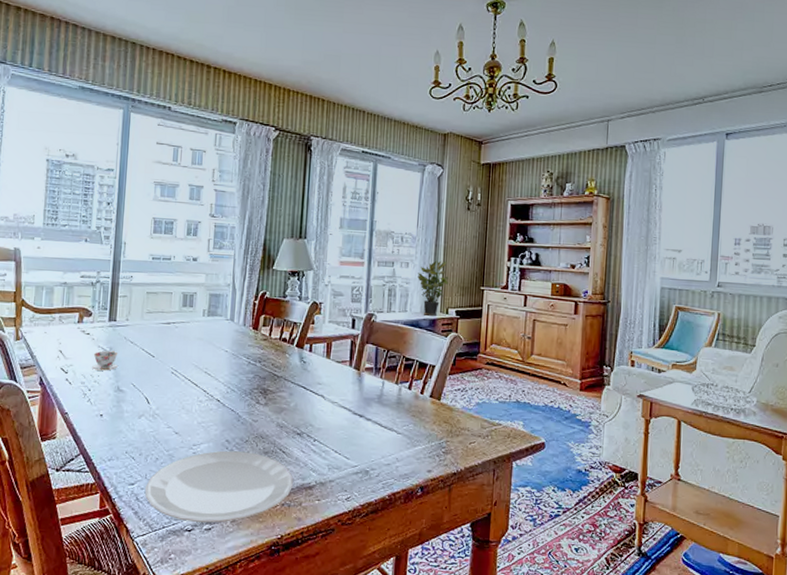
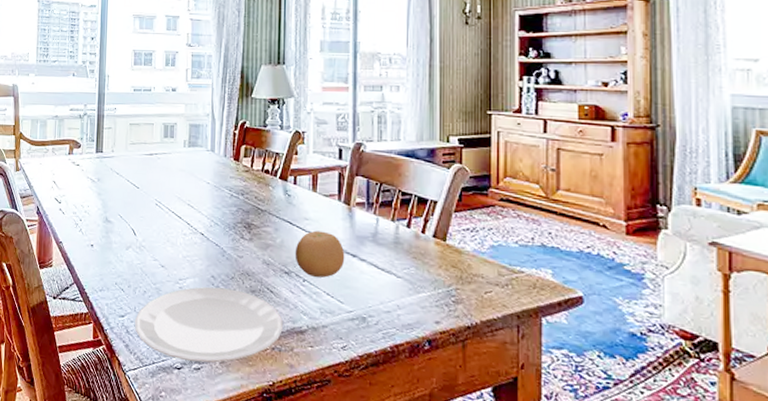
teacup: present [92,350,119,371] -> none [82,181,106,202]
fruit: none [307,394,353,437] -> present [295,230,345,278]
potted plant: present [417,260,448,317] -> none [411,82,447,146]

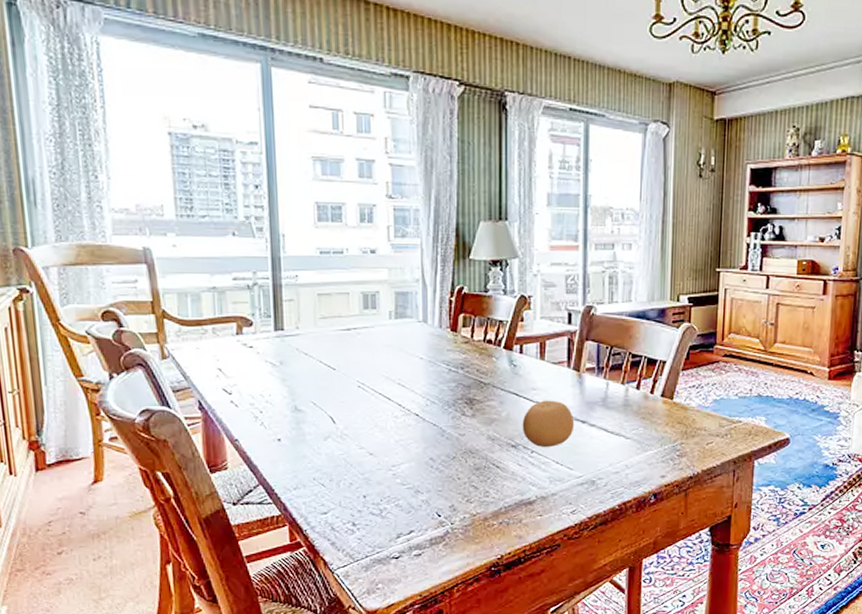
plate: present [134,286,283,363] -> none [340,469,510,549]

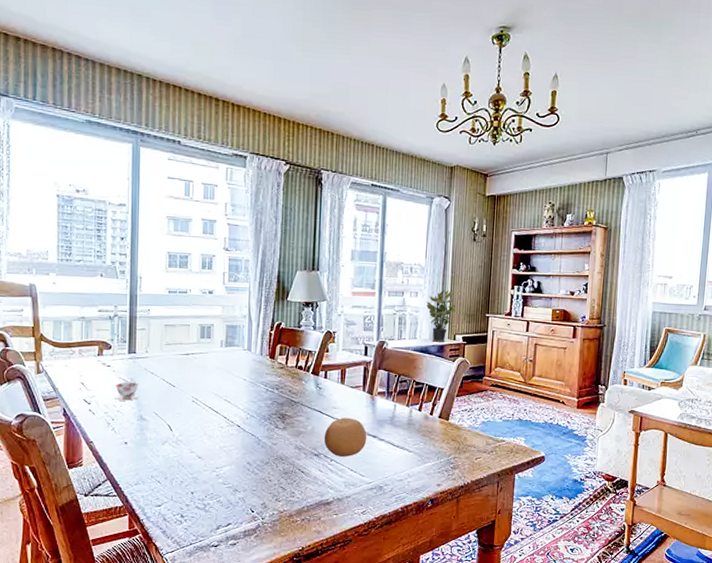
teacup: none [260,364,293,389] -> present [114,381,141,401]
potted plant: none [643,239,679,306] -> present [426,289,456,343]

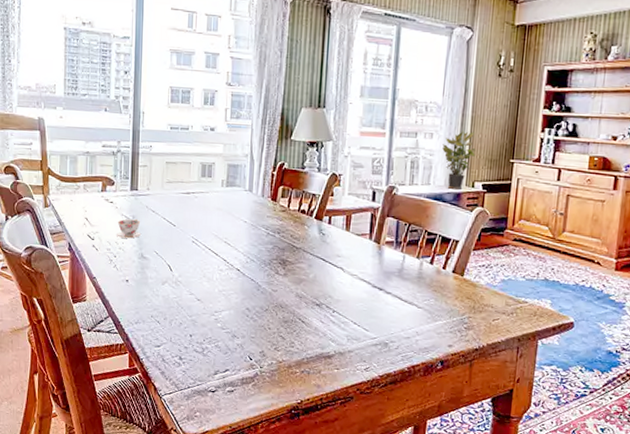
fruit: present [324,417,367,457] -> none [326,266,373,309]

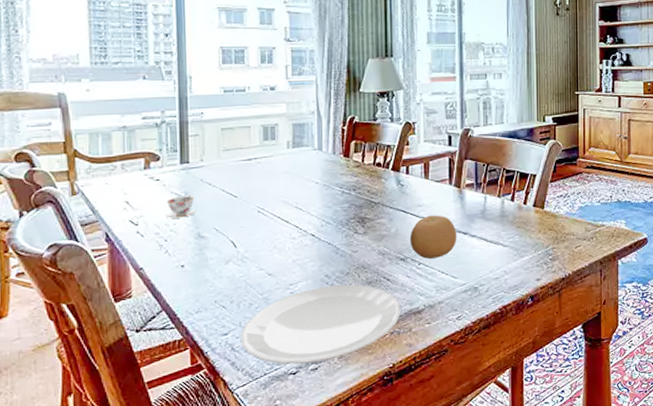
plate: none [170,318,312,386] -> present [240,284,401,365]
fruit: none [326,266,373,309] -> present [409,215,457,259]
potted plant: present [442,131,476,191] -> none [512,68,543,126]

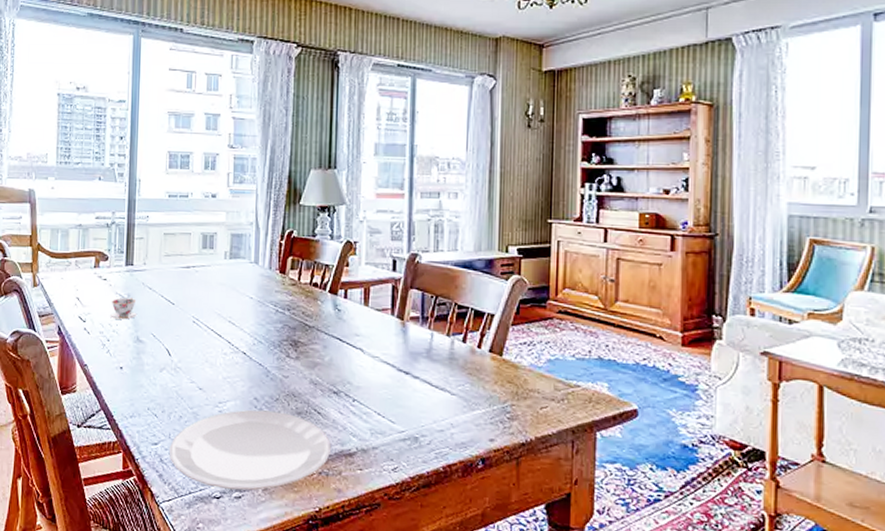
fruit: present [409,215,457,259] -> none [344,347,398,397]

